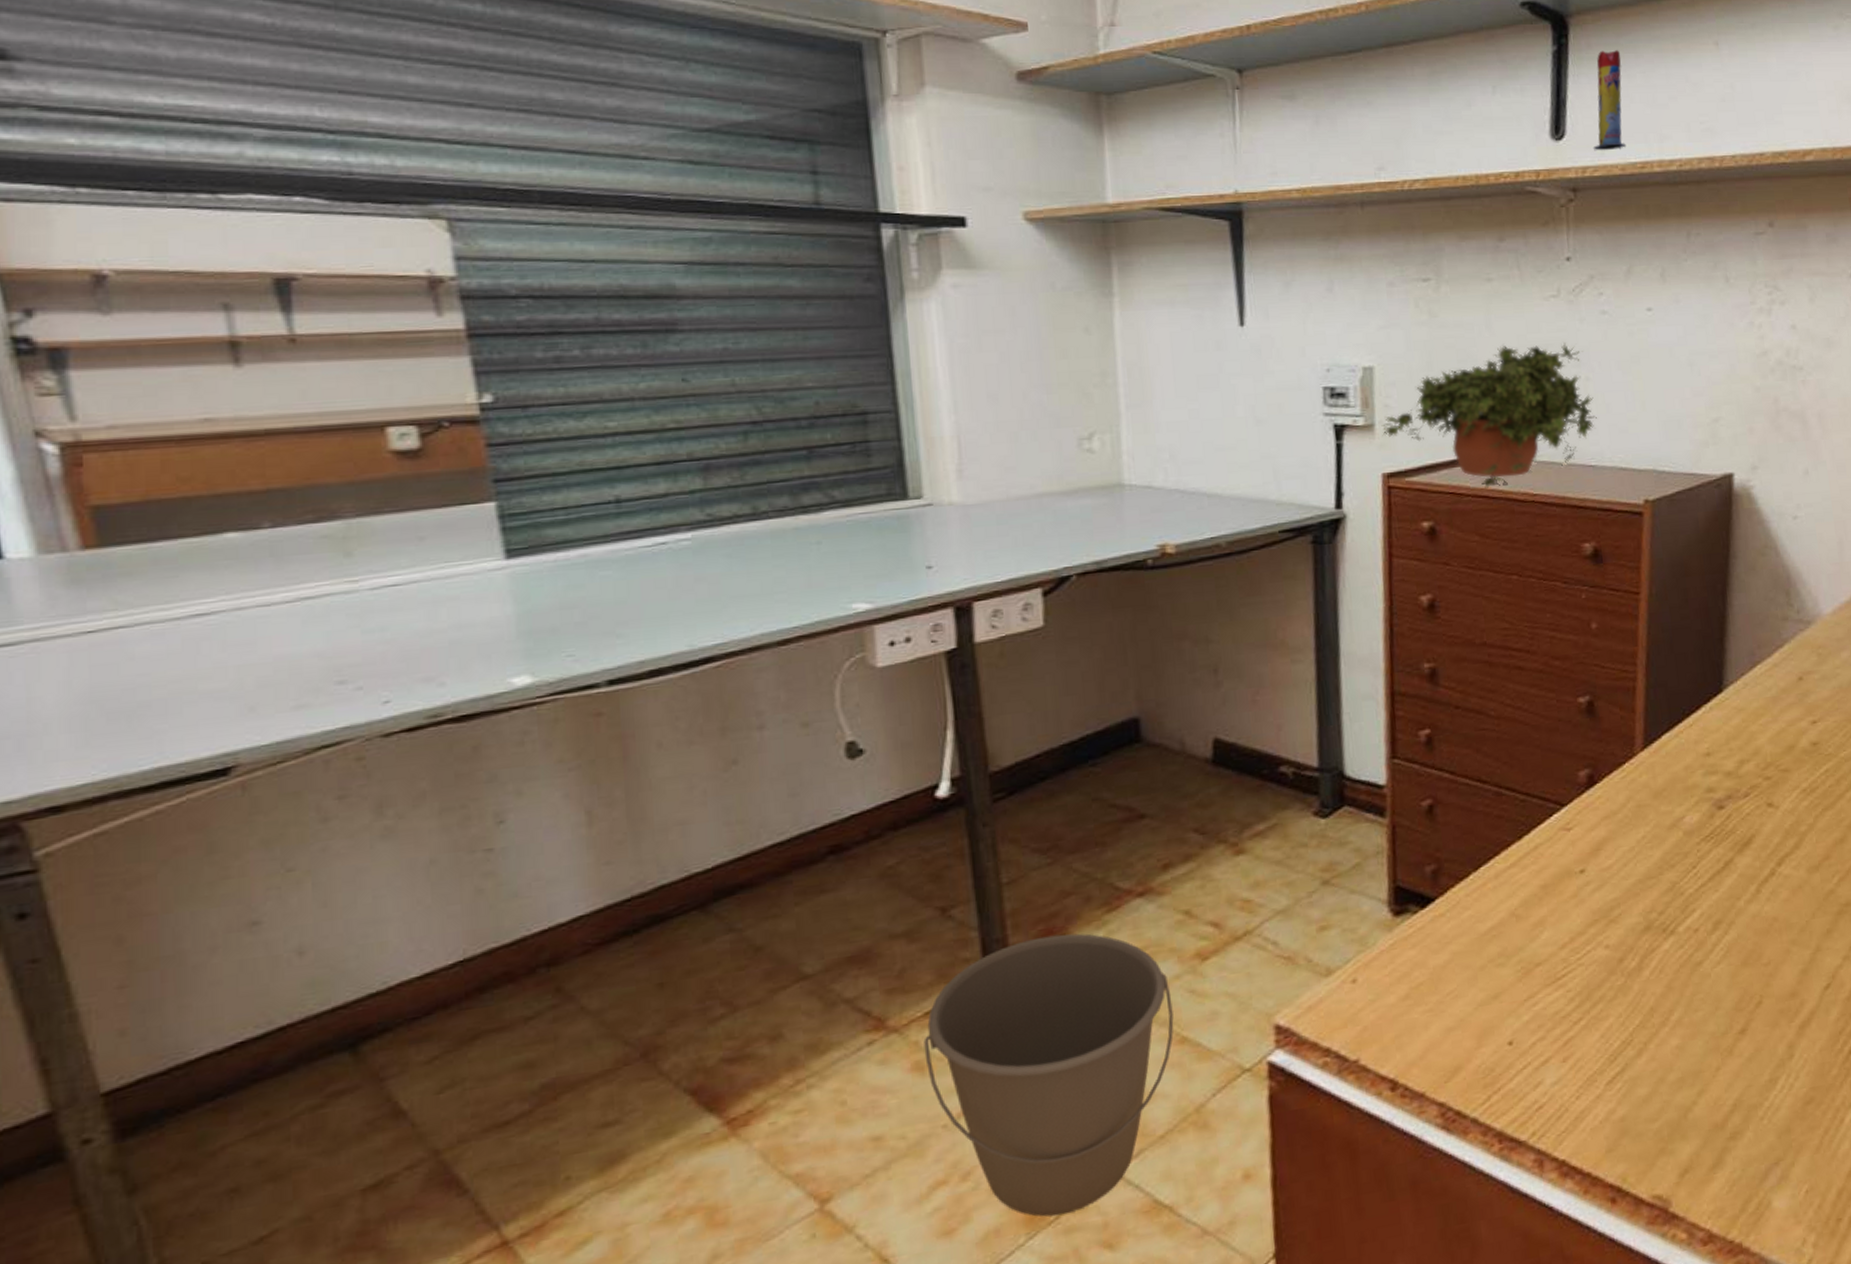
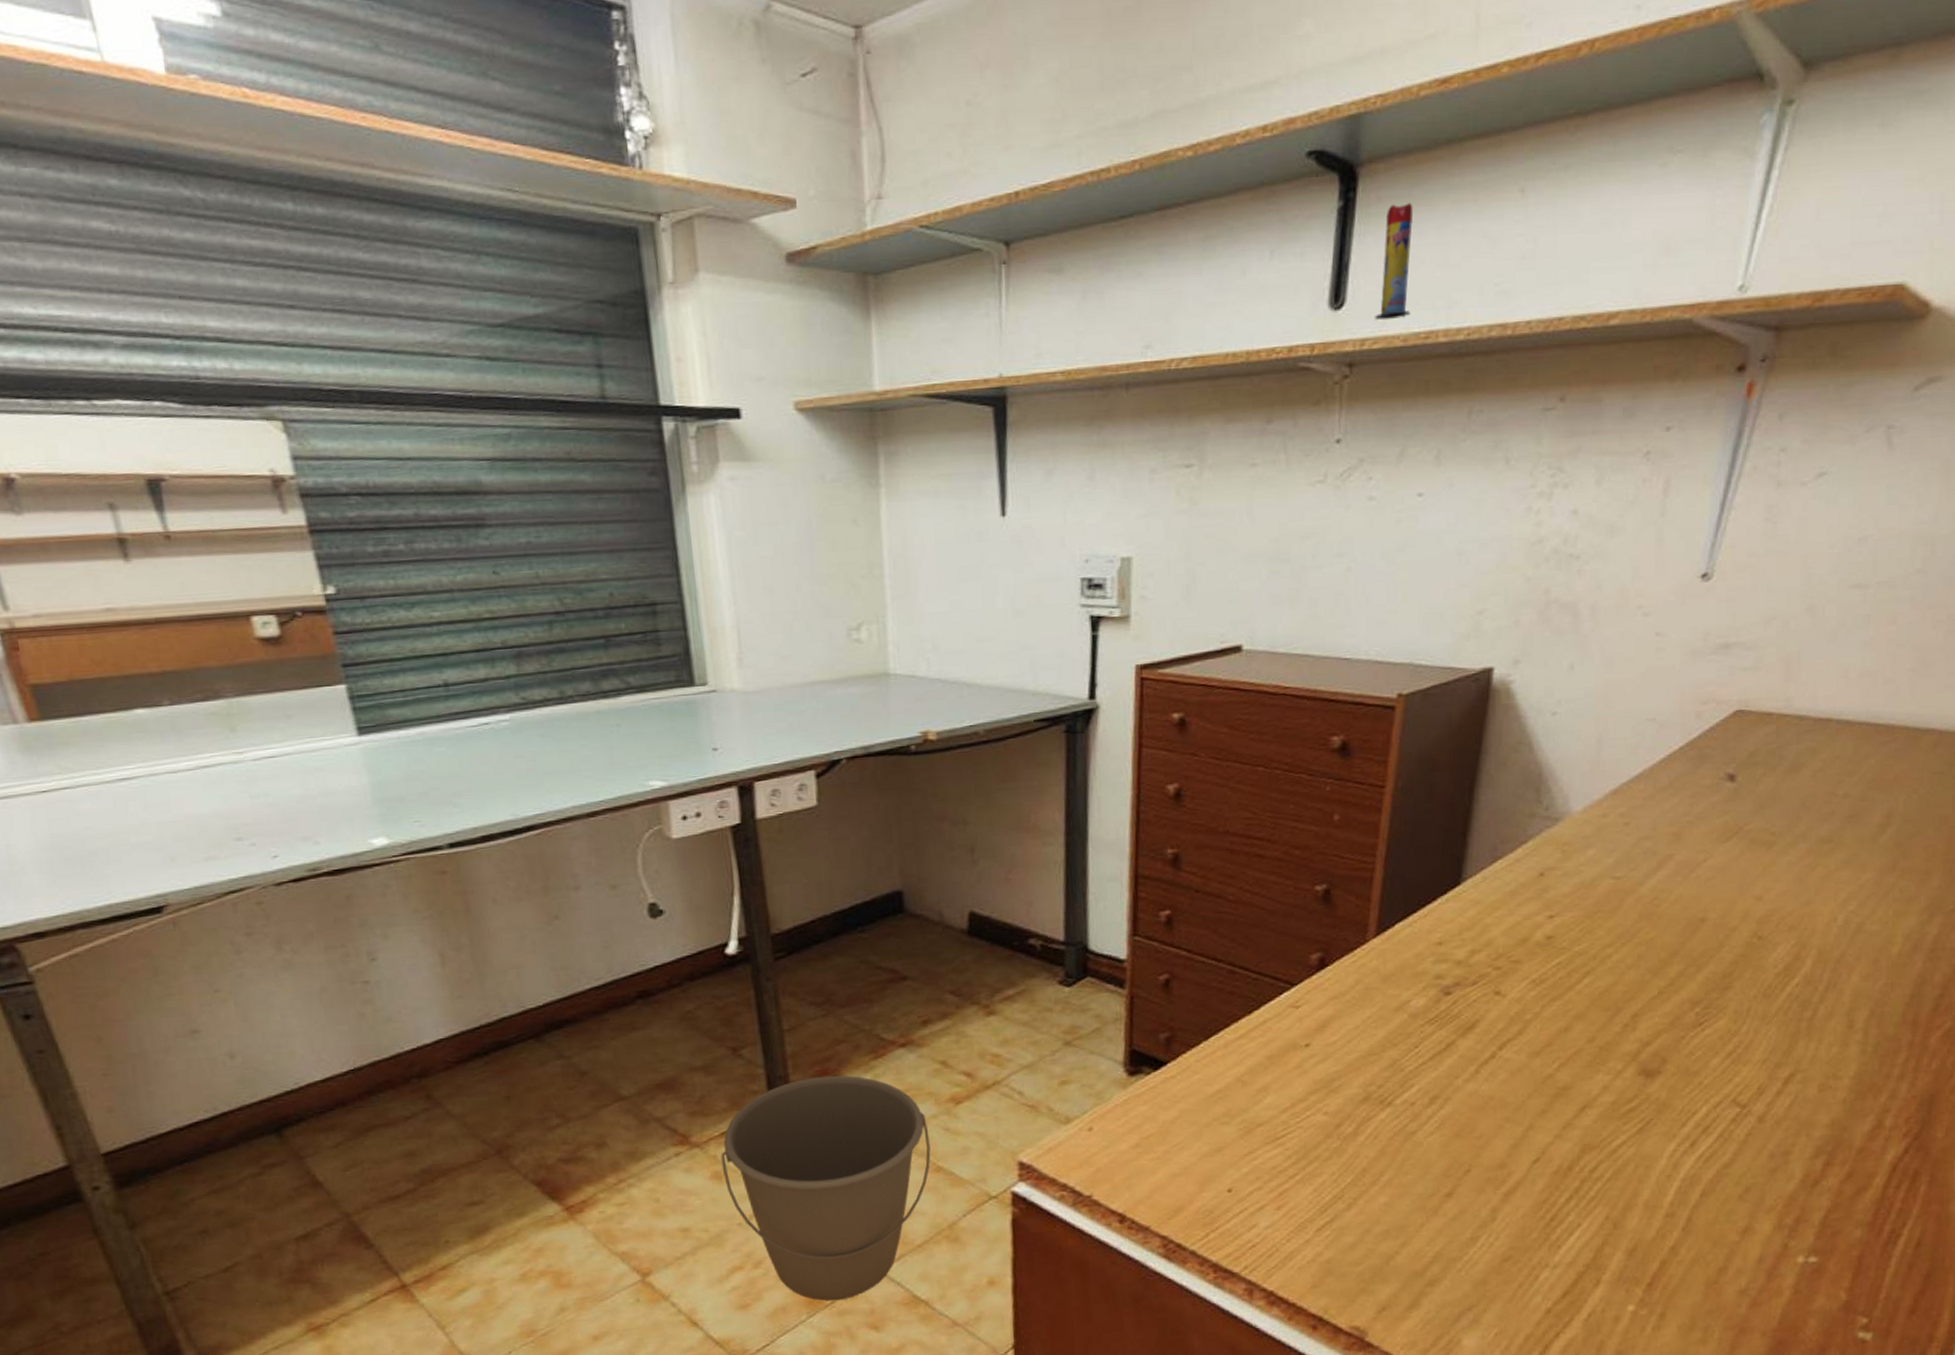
potted plant: present [1381,343,1597,490] -> none [1137,531,1356,682]

